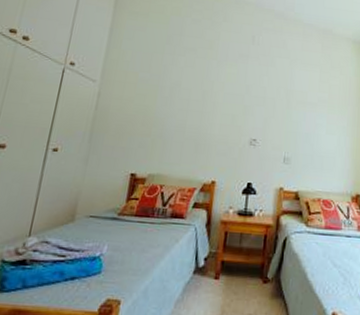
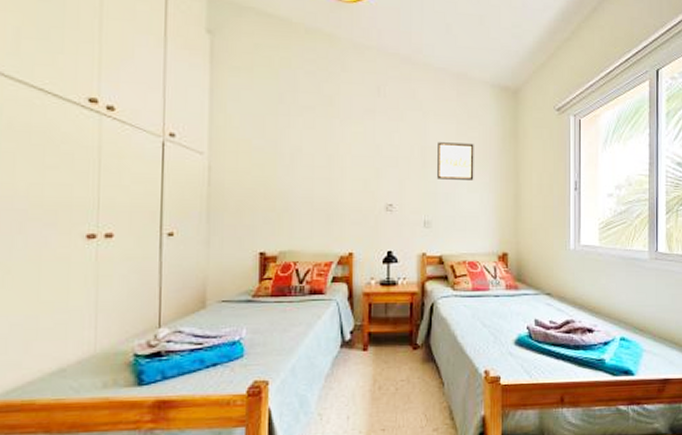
wall art: none [299,87,335,124] -> present [437,142,474,180]

